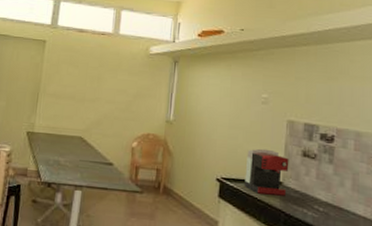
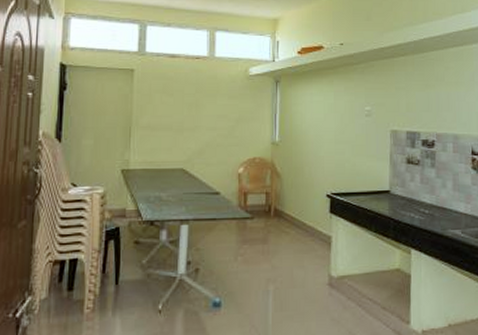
coffee maker: present [244,148,289,196] -> none [354,160,395,204]

